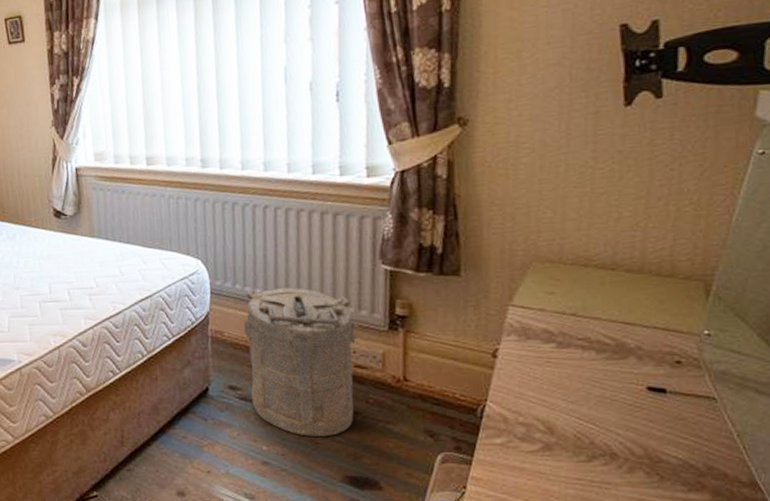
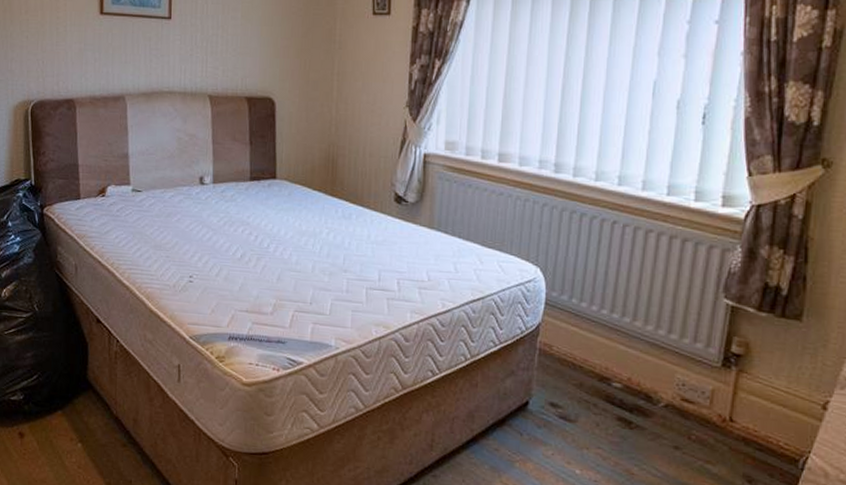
laundry hamper: present [244,288,359,437] -> none [572,305,692,468]

